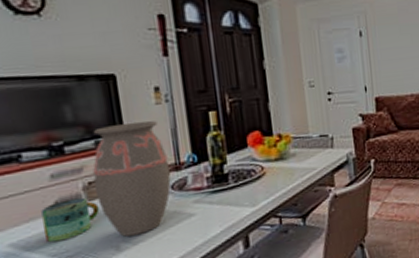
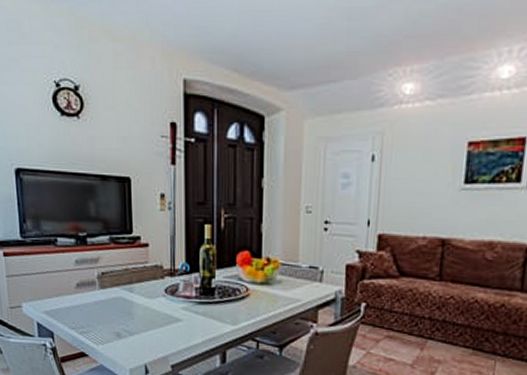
mug: present [41,197,100,243] -> none [66,284,108,318]
decorative vase: present [93,121,171,237] -> none [106,224,165,327]

